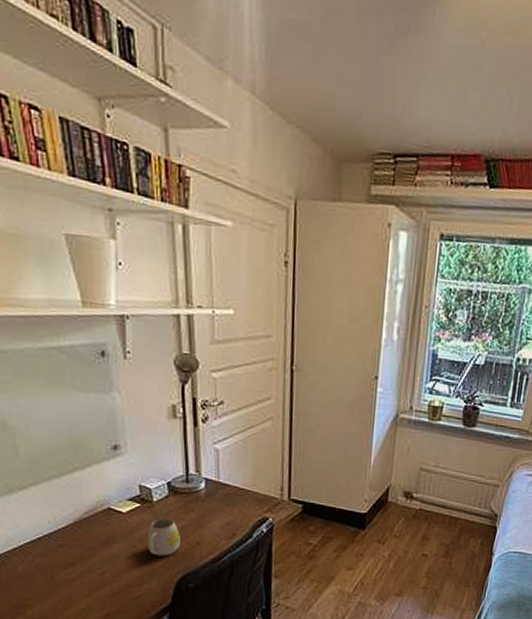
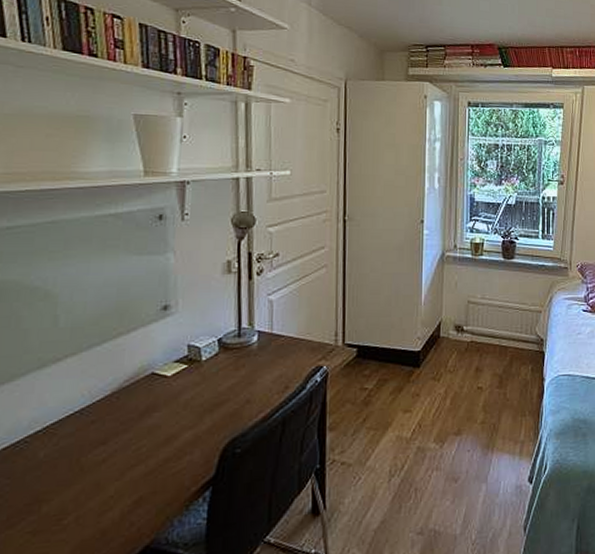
mug: present [147,517,180,556] -> none [191,376,229,421]

